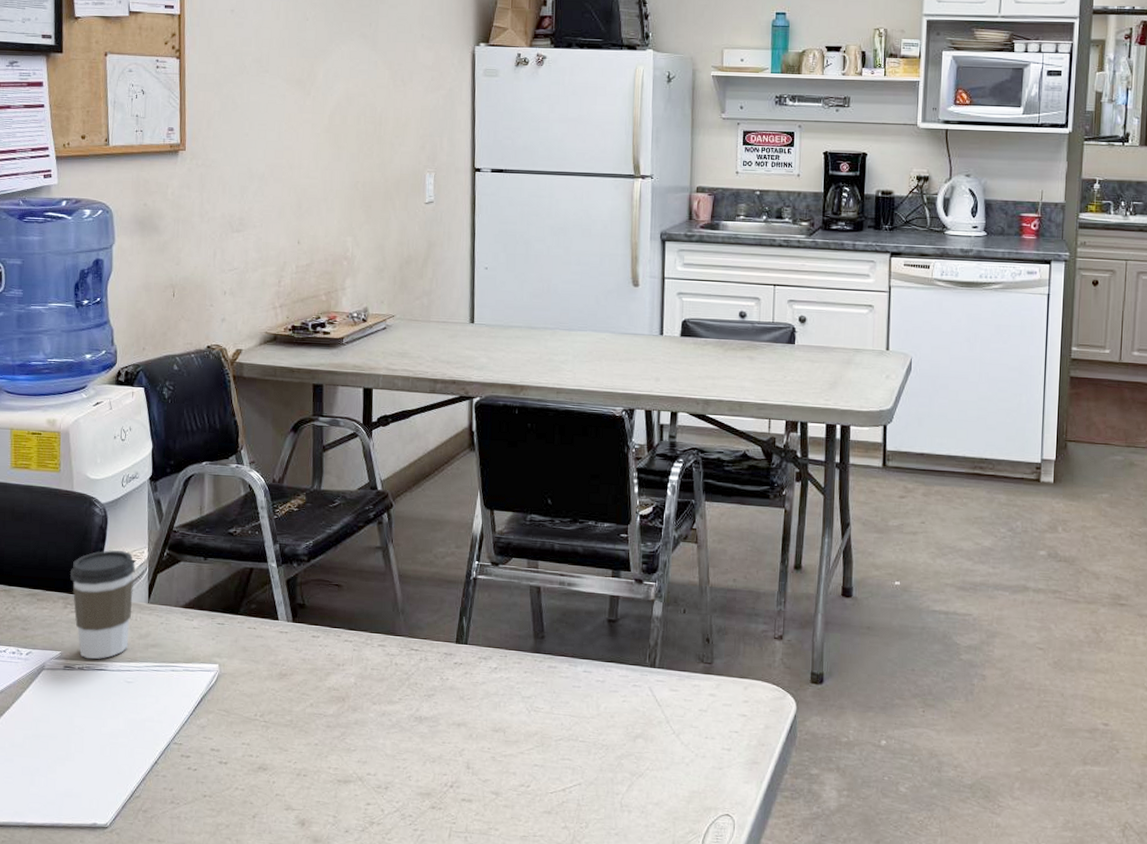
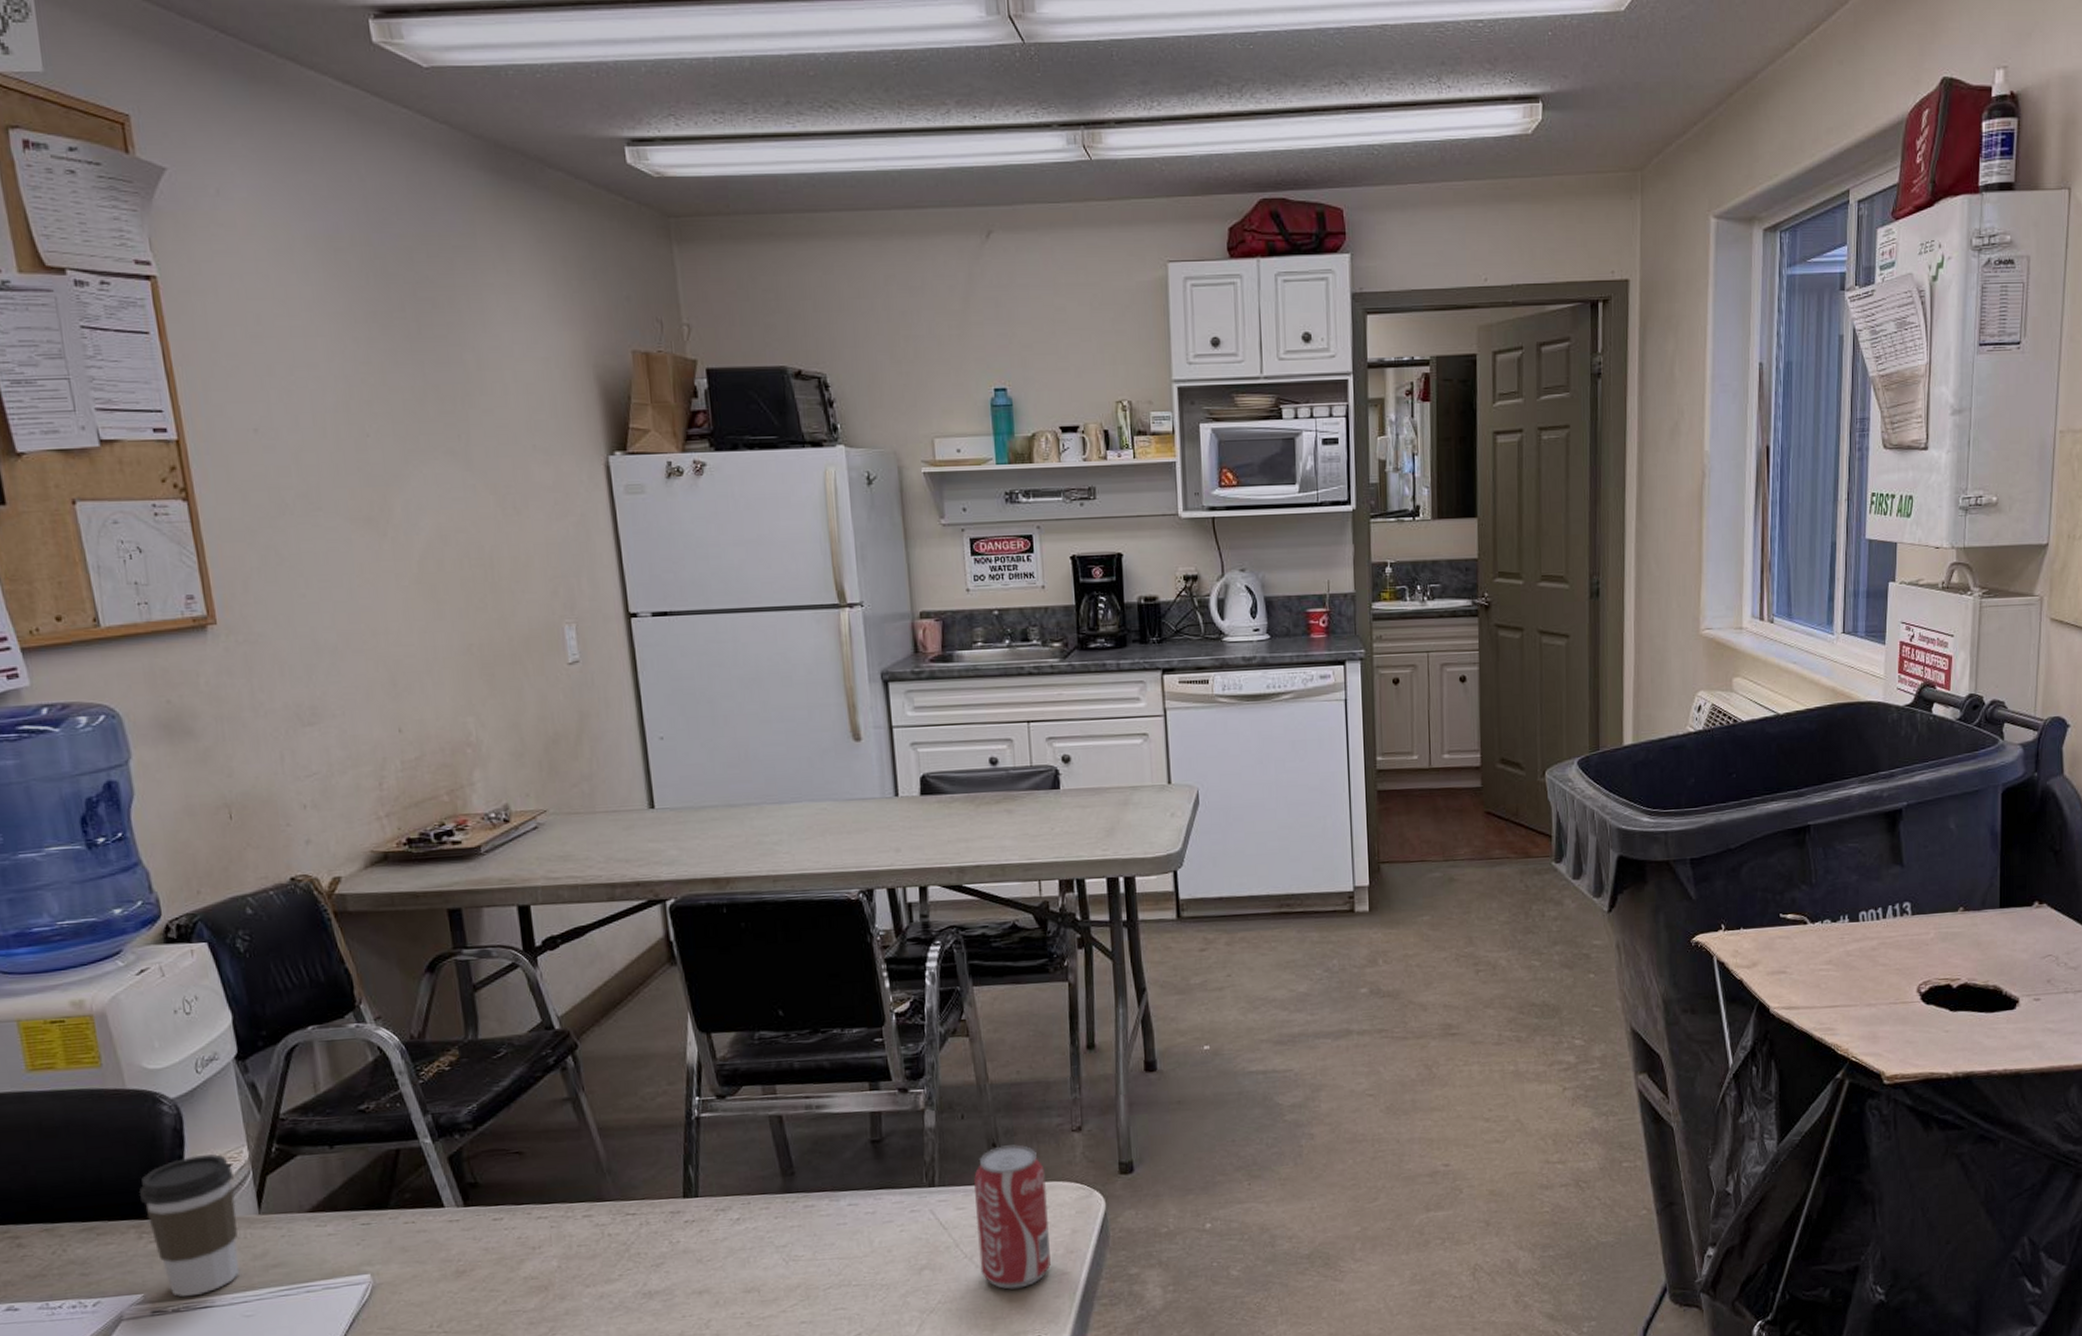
beverage can: none [685,641,748,769] -> present [974,1144,1051,1290]

